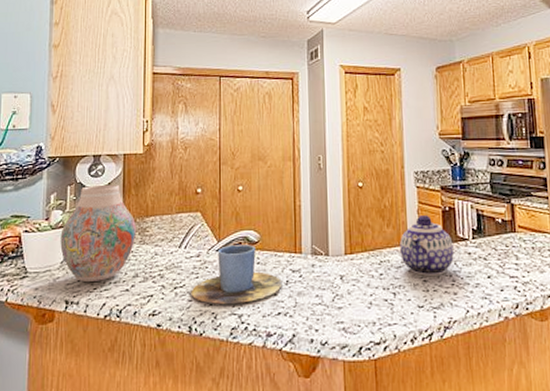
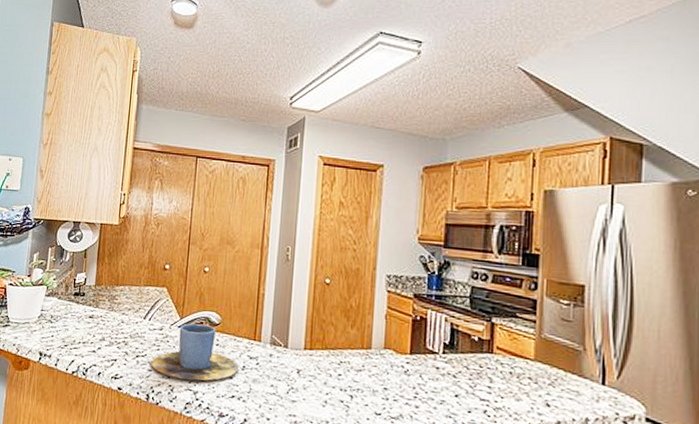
vase: present [60,184,136,282] -> none [39,249,107,339]
teapot: present [400,215,454,276] -> none [362,321,421,386]

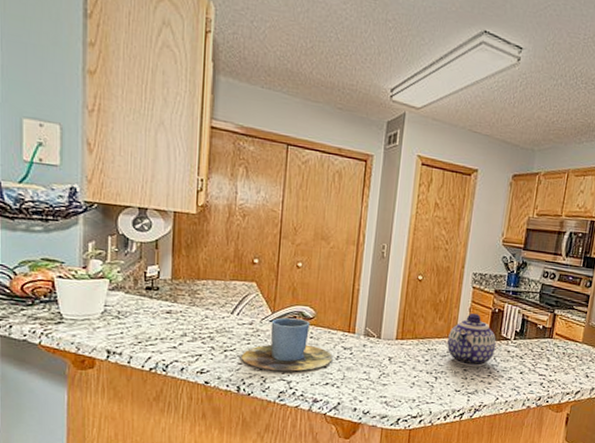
teapot: none [362,321,421,386] -> present [447,313,496,367]

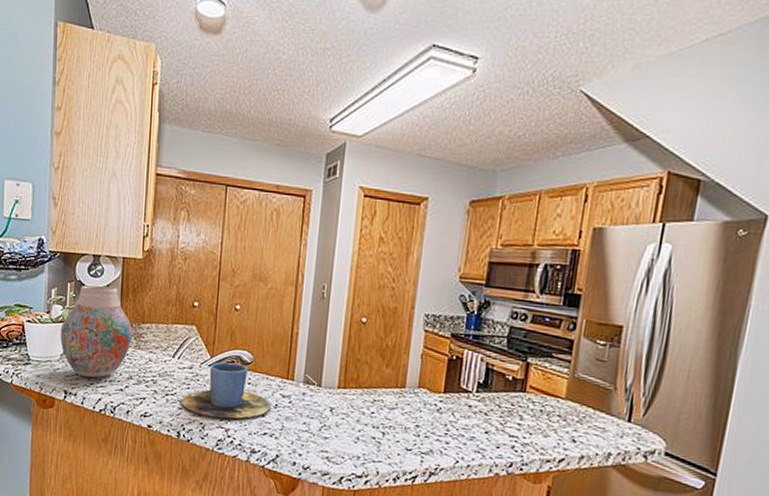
vase: none [100,239,186,336] -> present [60,285,132,378]
teapot: present [447,313,496,367] -> none [396,361,454,423]

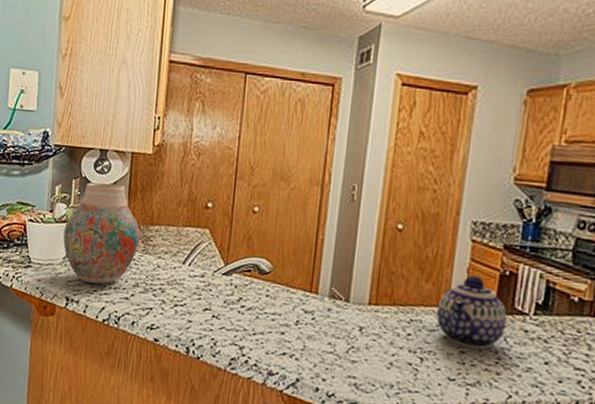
cup: present [181,362,271,419] -> none [191,270,292,335]
teapot: none [396,361,454,423] -> present [436,276,507,350]

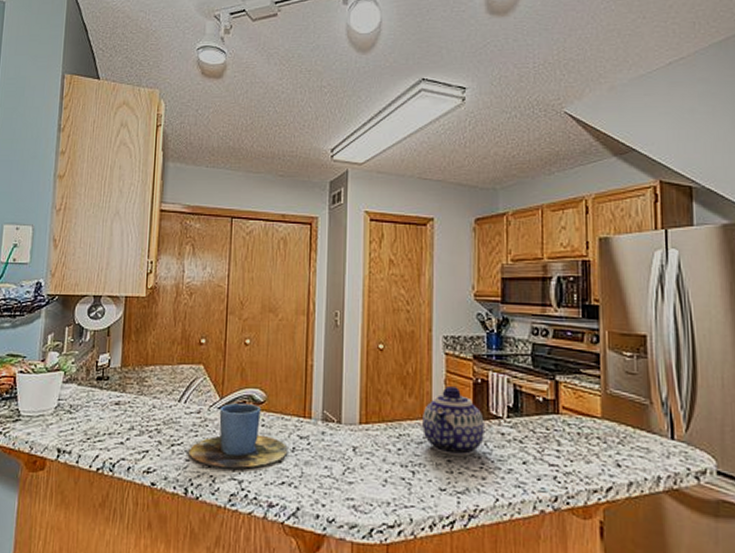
vase: present [63,182,140,284] -> none [55,327,134,431]
cup: none [191,270,292,335] -> present [188,403,288,468]

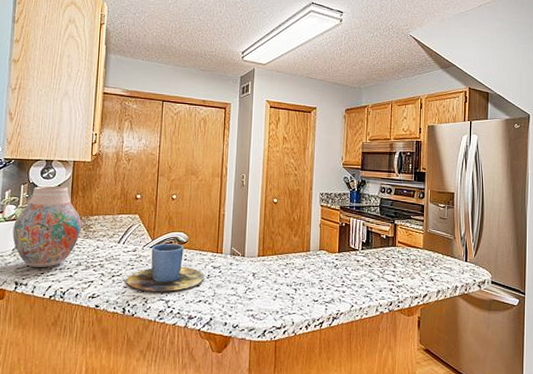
vase: none [55,327,134,431] -> present [12,185,81,267]
teapot: present [422,387,484,456] -> none [303,229,346,277]

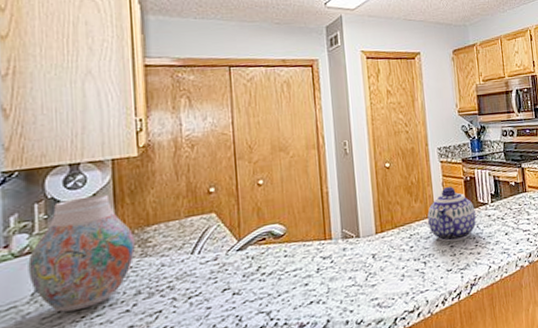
cup: present [126,243,204,291] -> none [209,238,313,307]
teapot: none [303,229,346,277] -> present [427,187,476,242]

